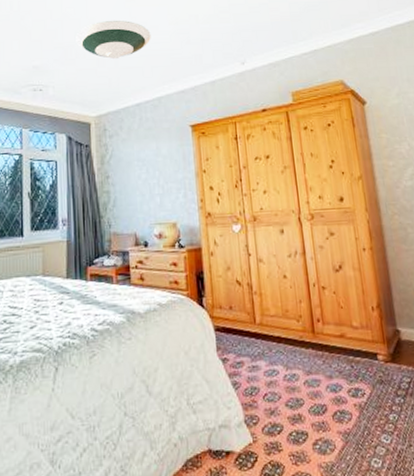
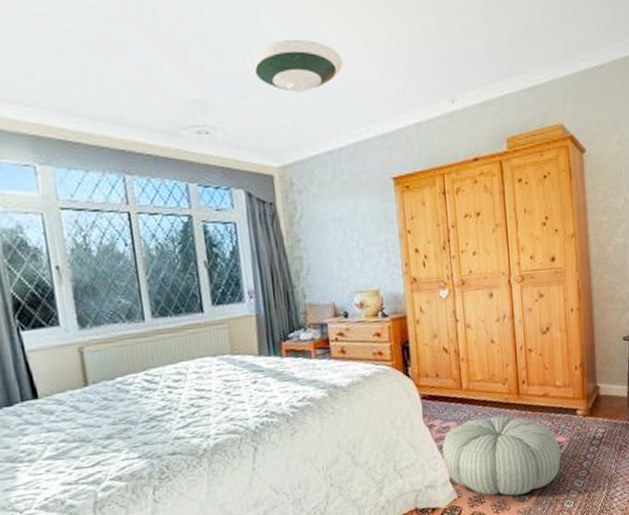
pouf: none [236,354,364,446] -> present [442,415,561,496]

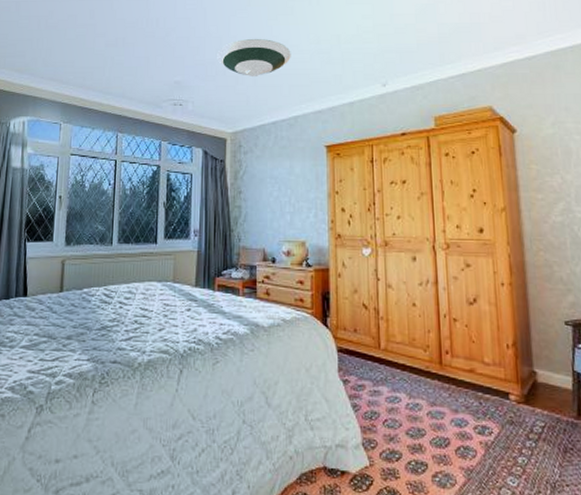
pouf: present [442,415,561,496] -> none [355,382,491,479]

